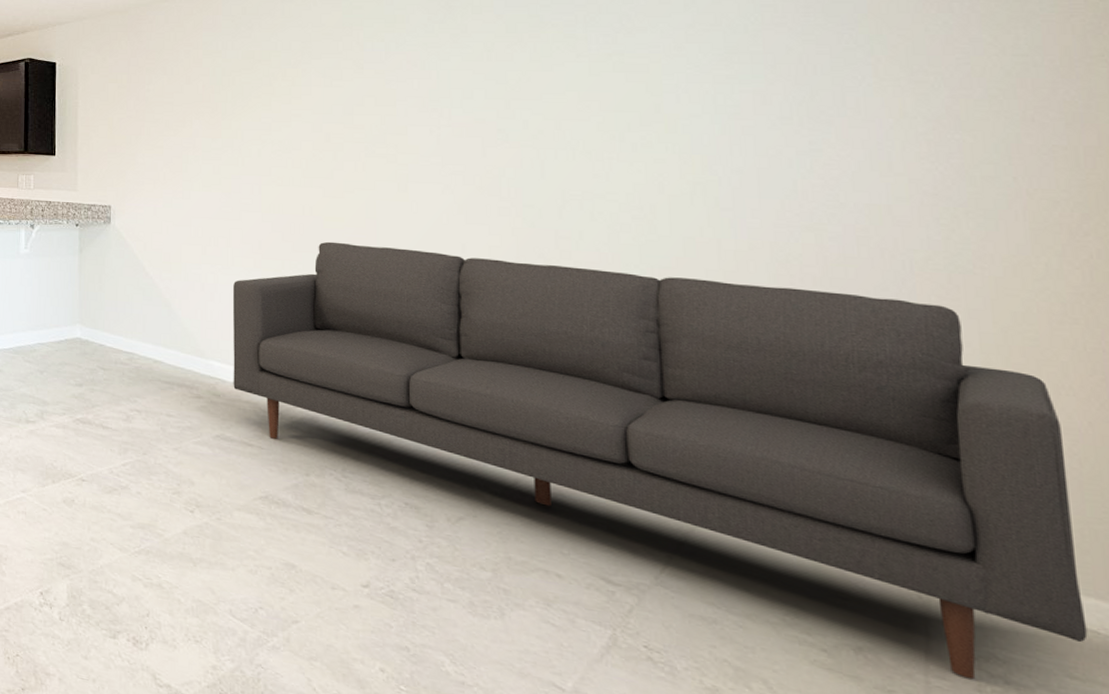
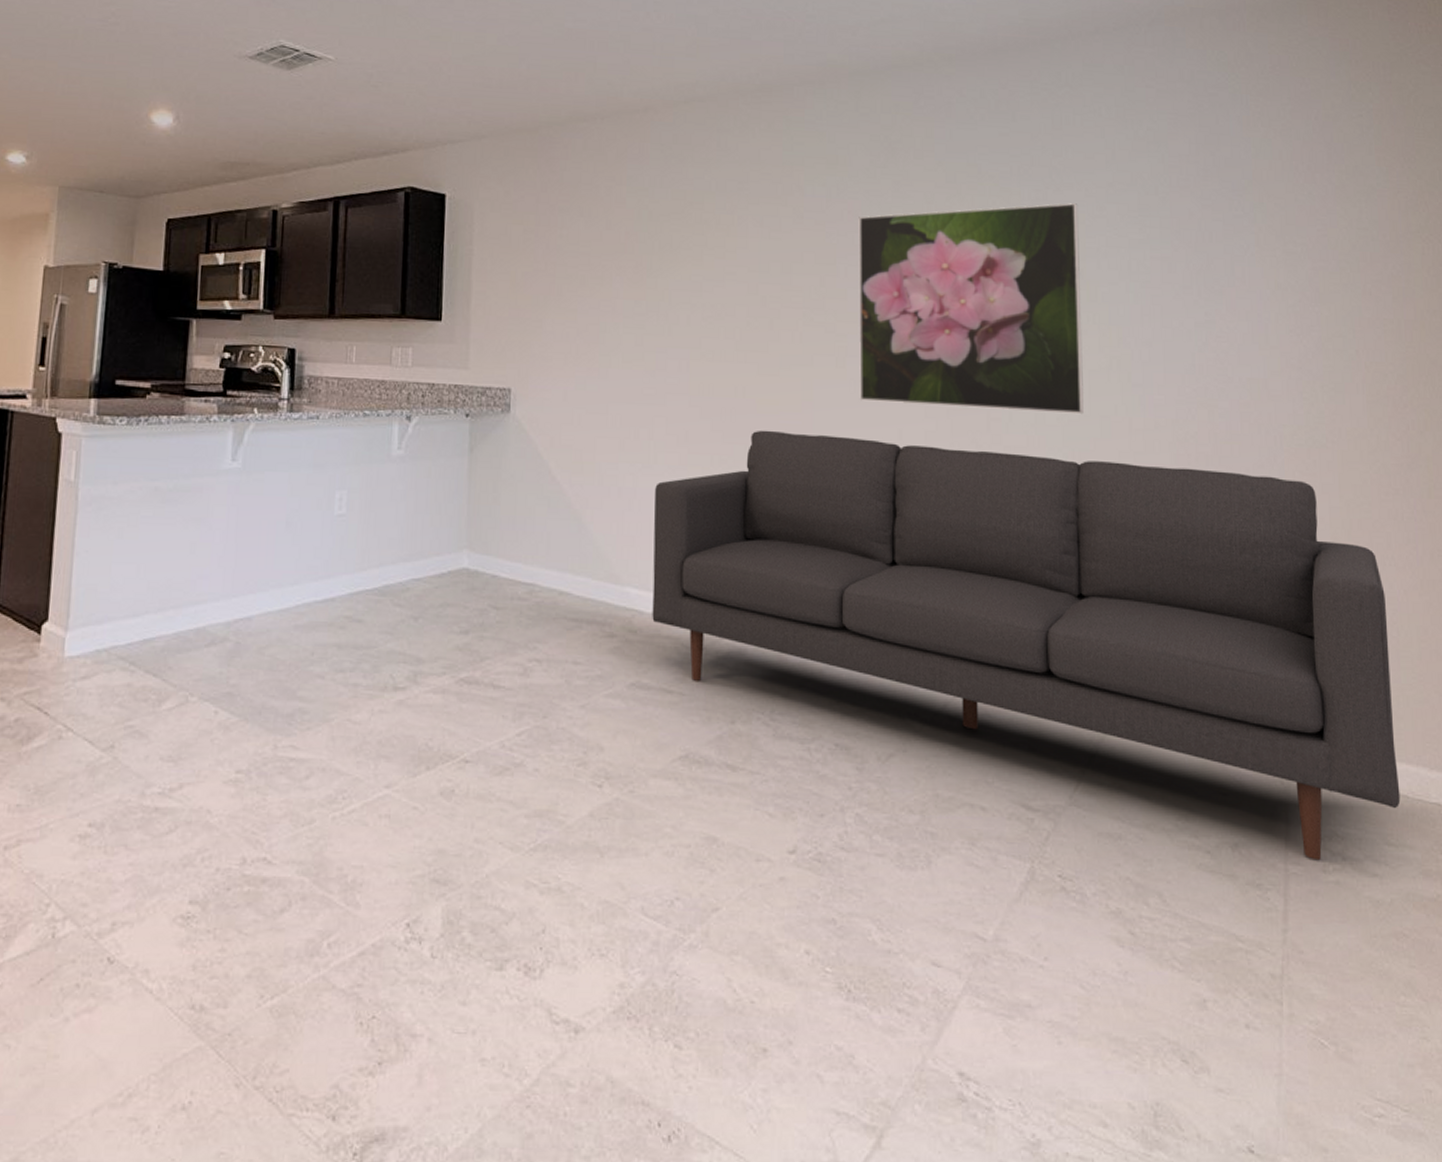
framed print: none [417,45,663,235] -> present [858,203,1084,415]

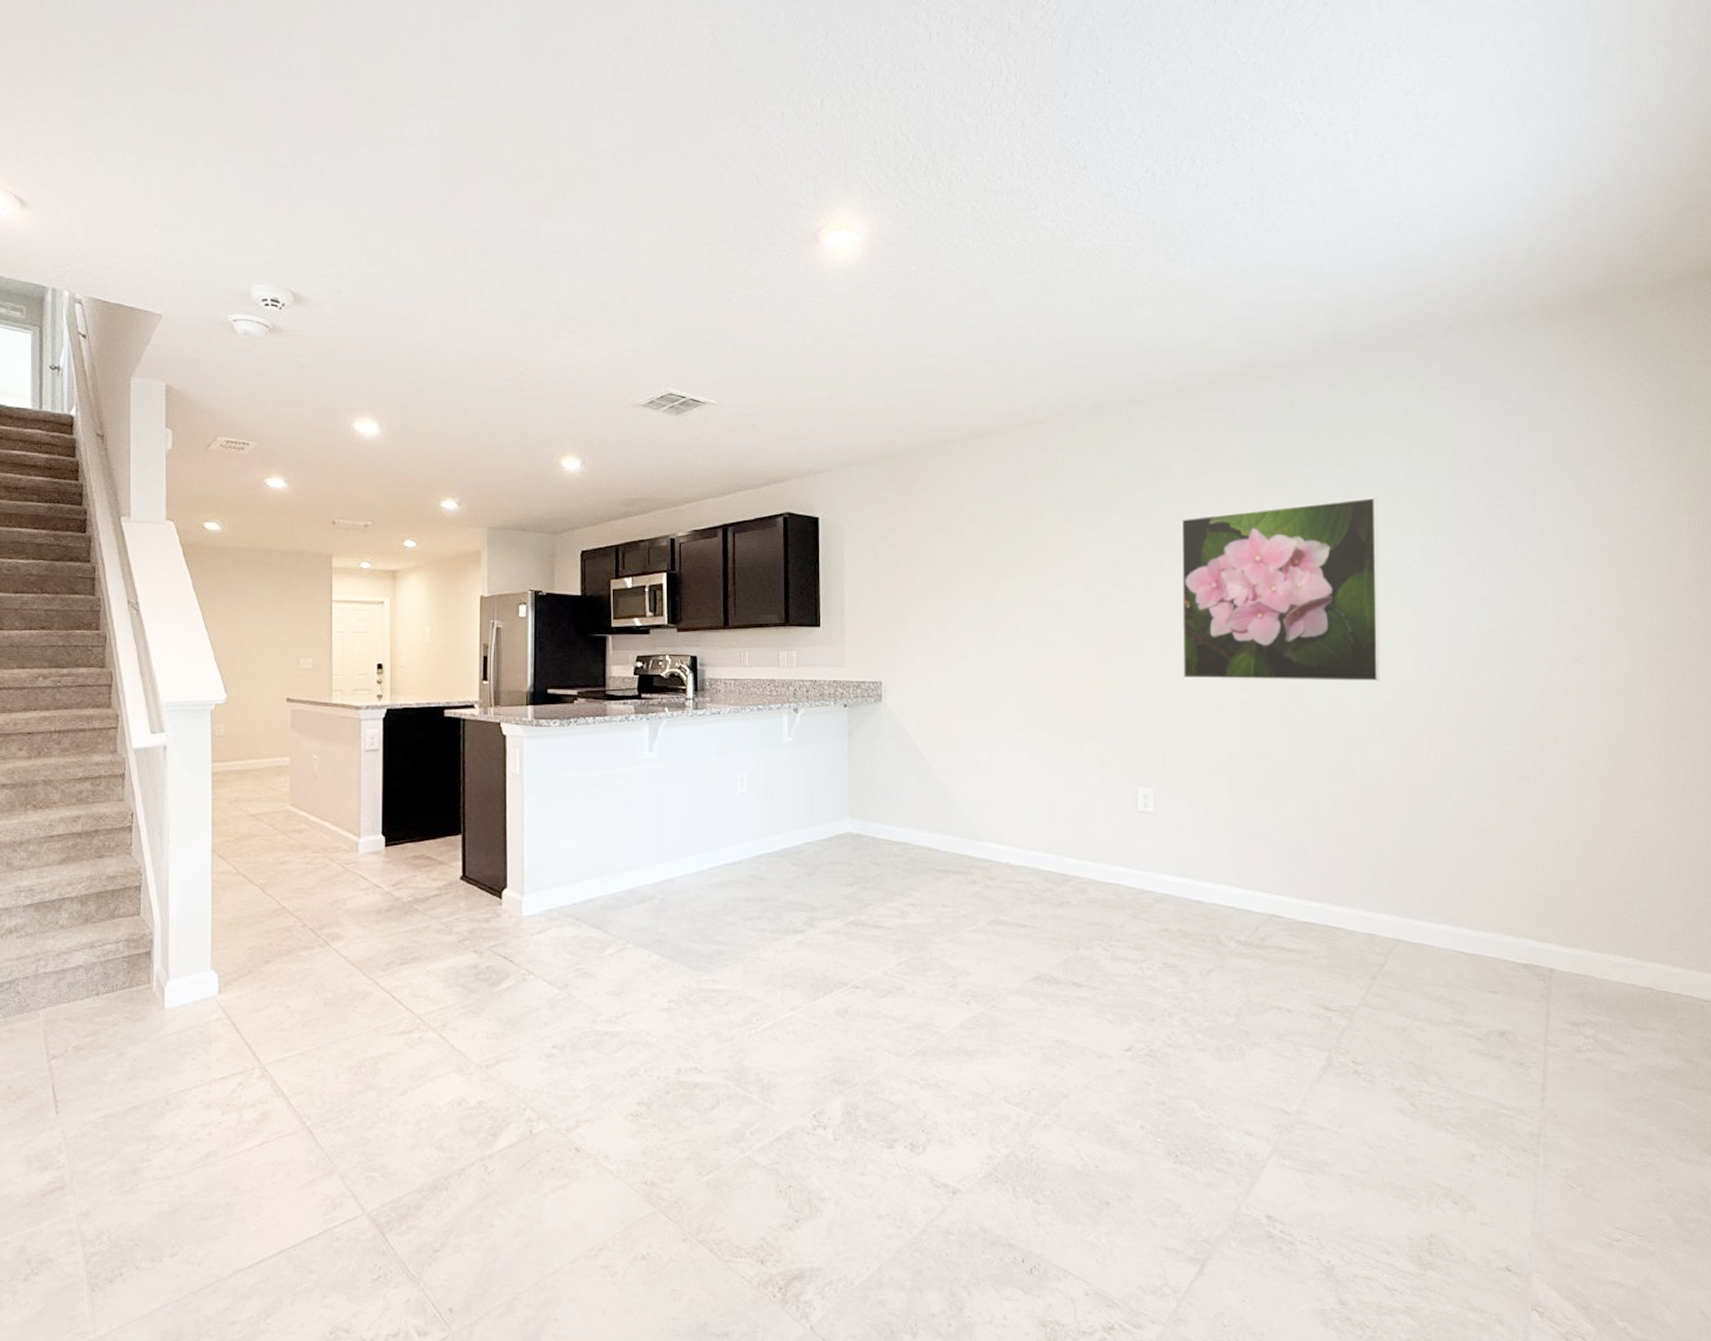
sofa: present [652,430,1401,861] -> none [1007,707,1647,1043]

